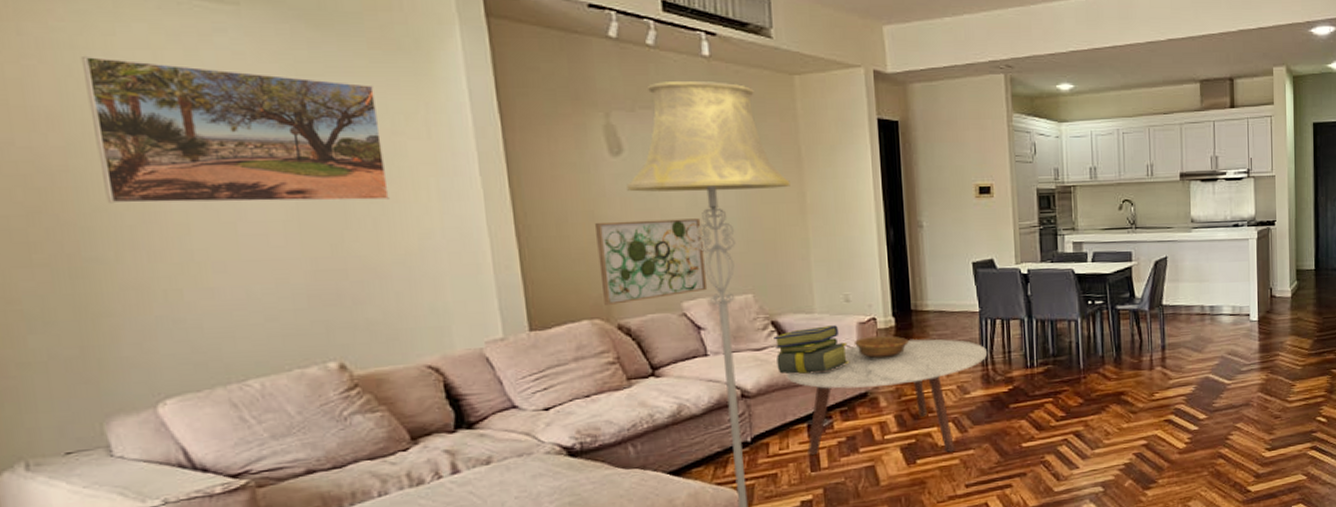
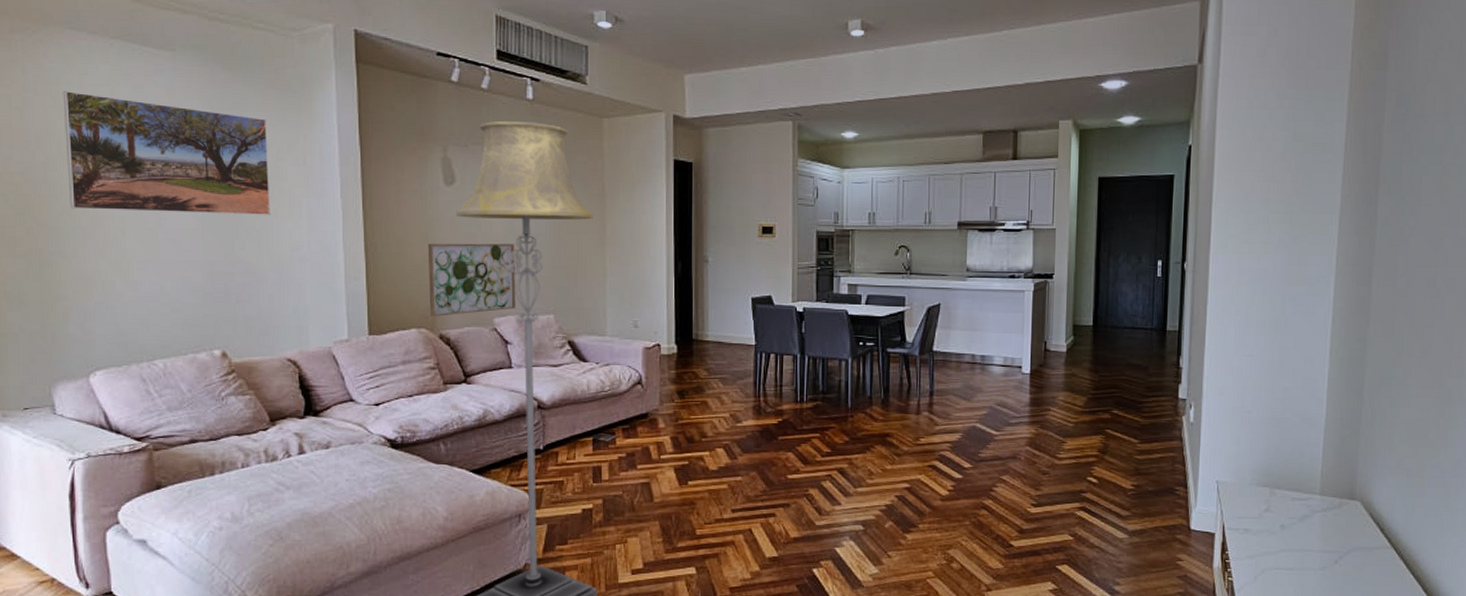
stack of books: present [774,325,850,374] -> none [569,348,635,391]
coffee table: present [785,339,988,455] -> none [577,367,761,478]
decorative bowl: present [853,335,909,360] -> none [639,361,688,384]

